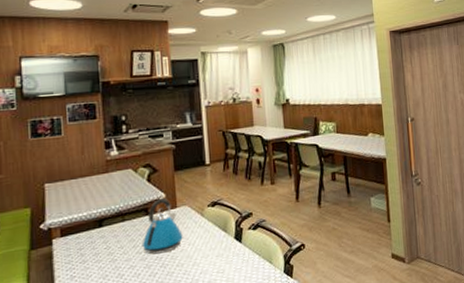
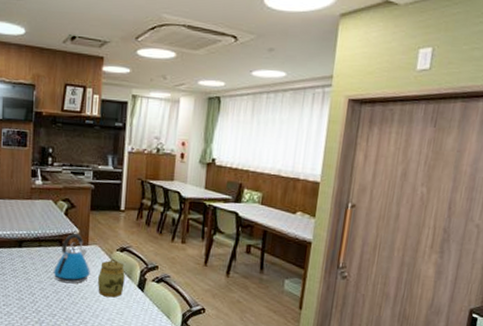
jar: none [191,215,221,258] -> present [97,258,125,298]

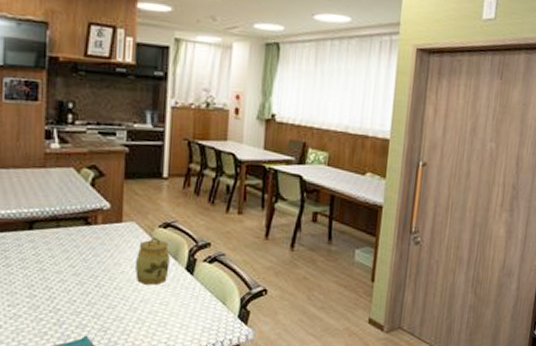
kettle: present [53,233,90,284] -> none [76,207,125,272]

